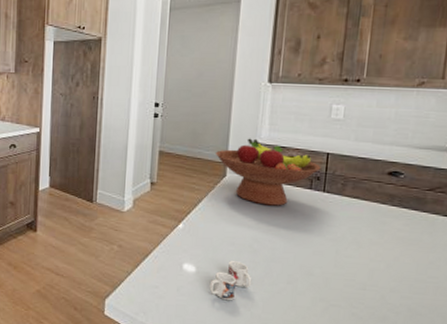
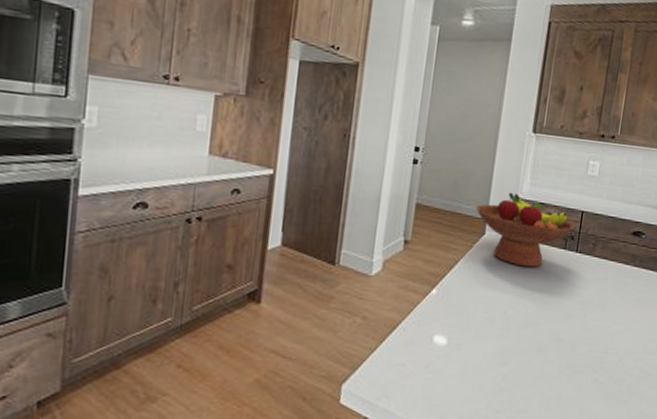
mug: present [209,261,252,301] -> none [459,330,504,375]

